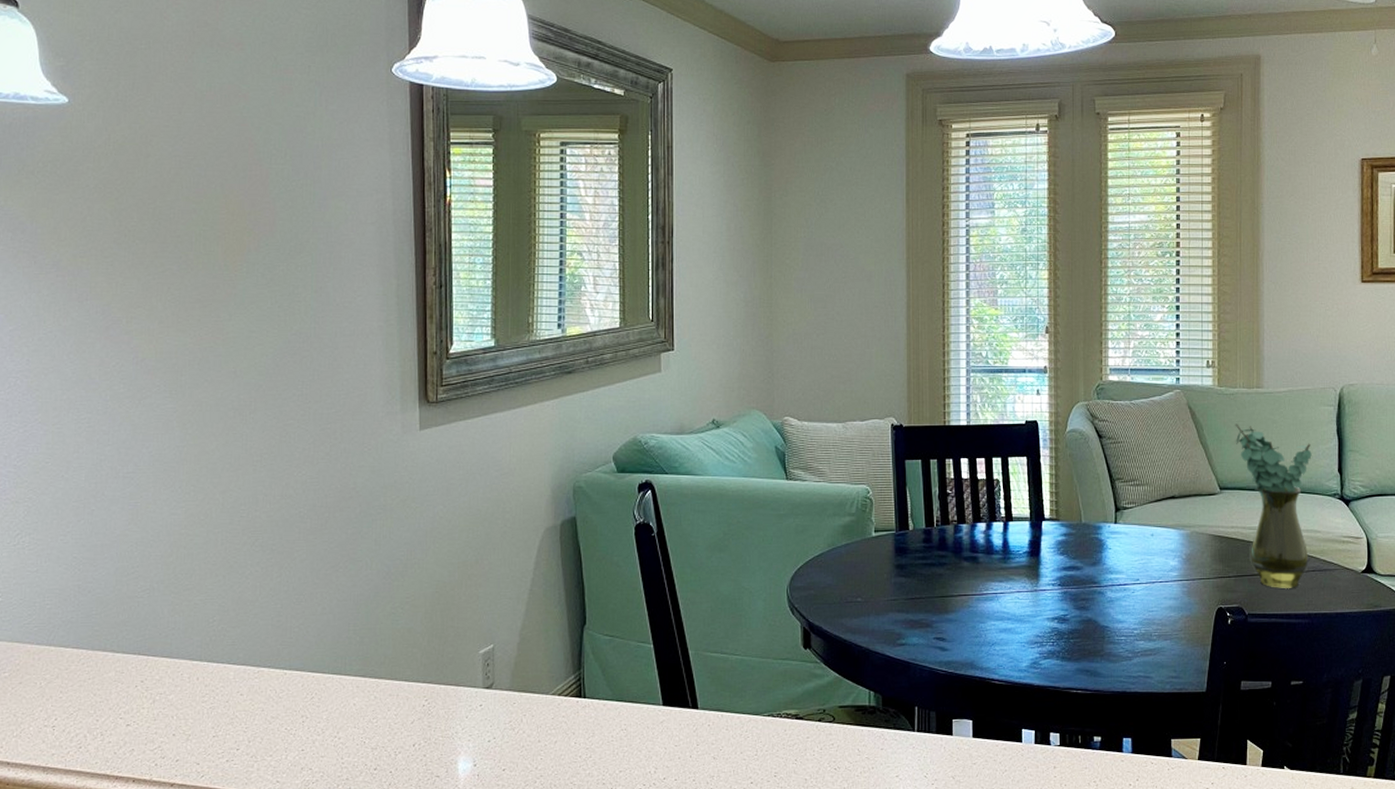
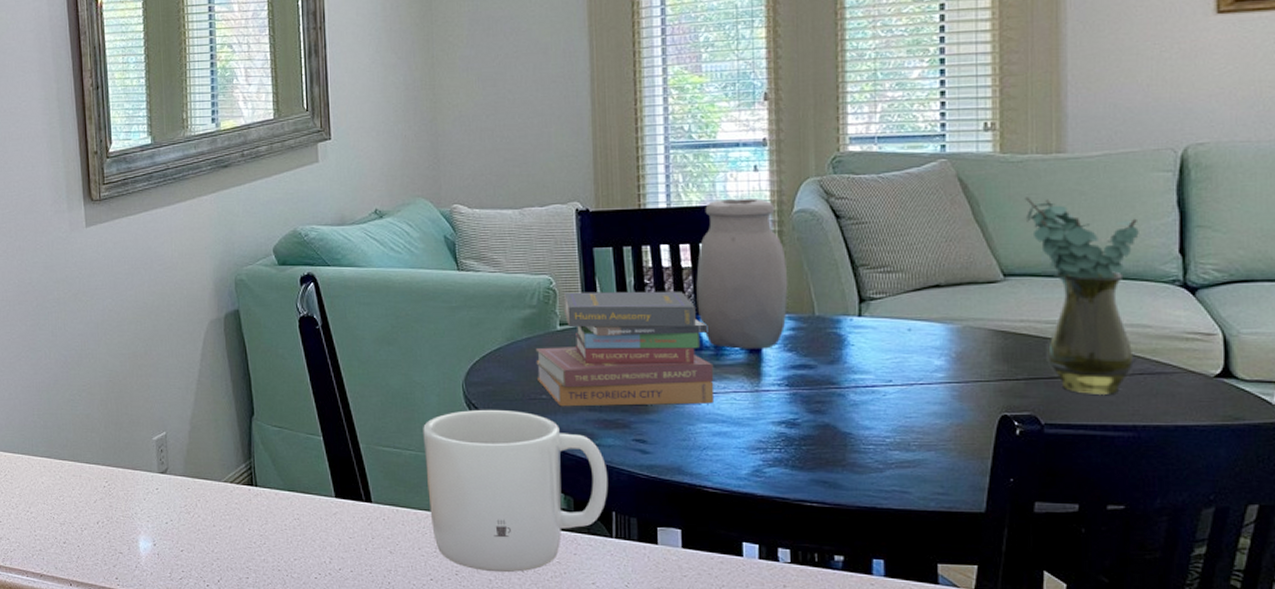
mug: none [749,612,912,772] -> present [423,409,608,573]
books: none [853,500,1002,609] -> present [535,291,715,407]
jar: none [989,419,1062,553] -> present [696,198,788,349]

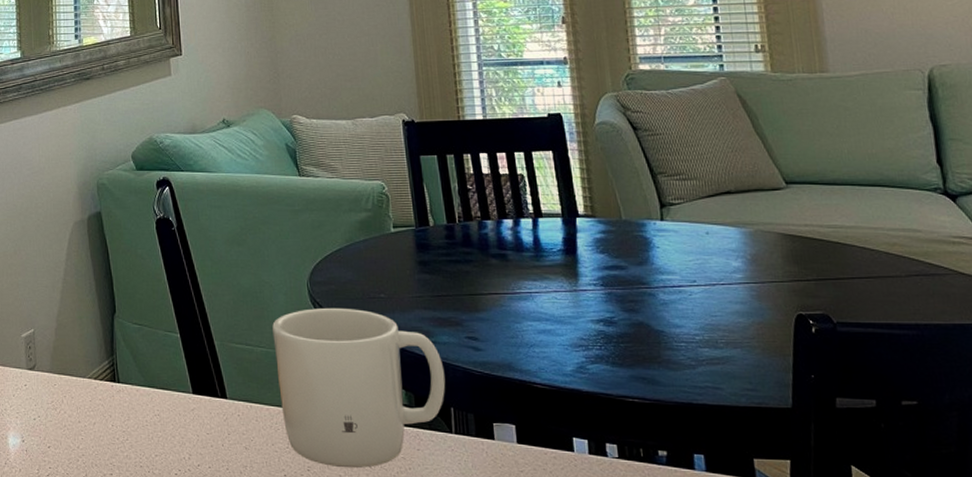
books: present [535,291,715,407] -> none [372,196,538,305]
jar: present [696,198,788,349] -> none [513,111,597,251]
vase: present [1024,197,1139,394] -> none [797,111,909,294]

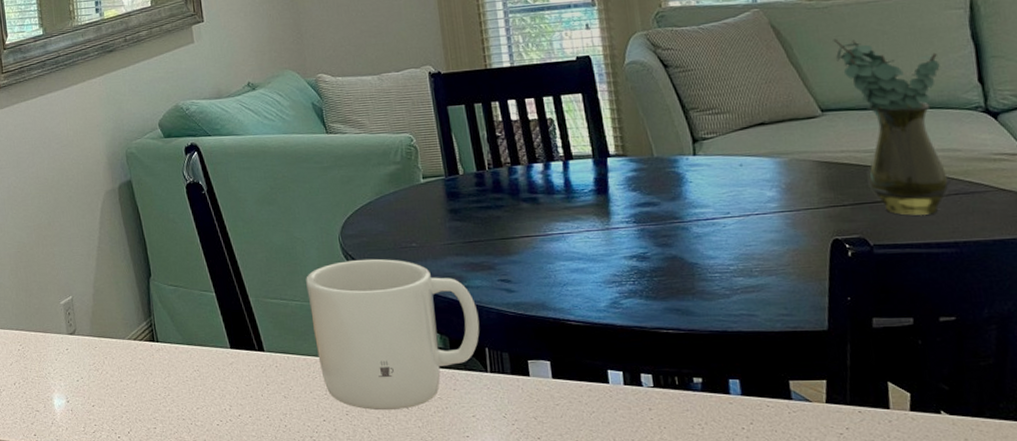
vase: none [797,111,909,294] -> present [833,38,948,215]

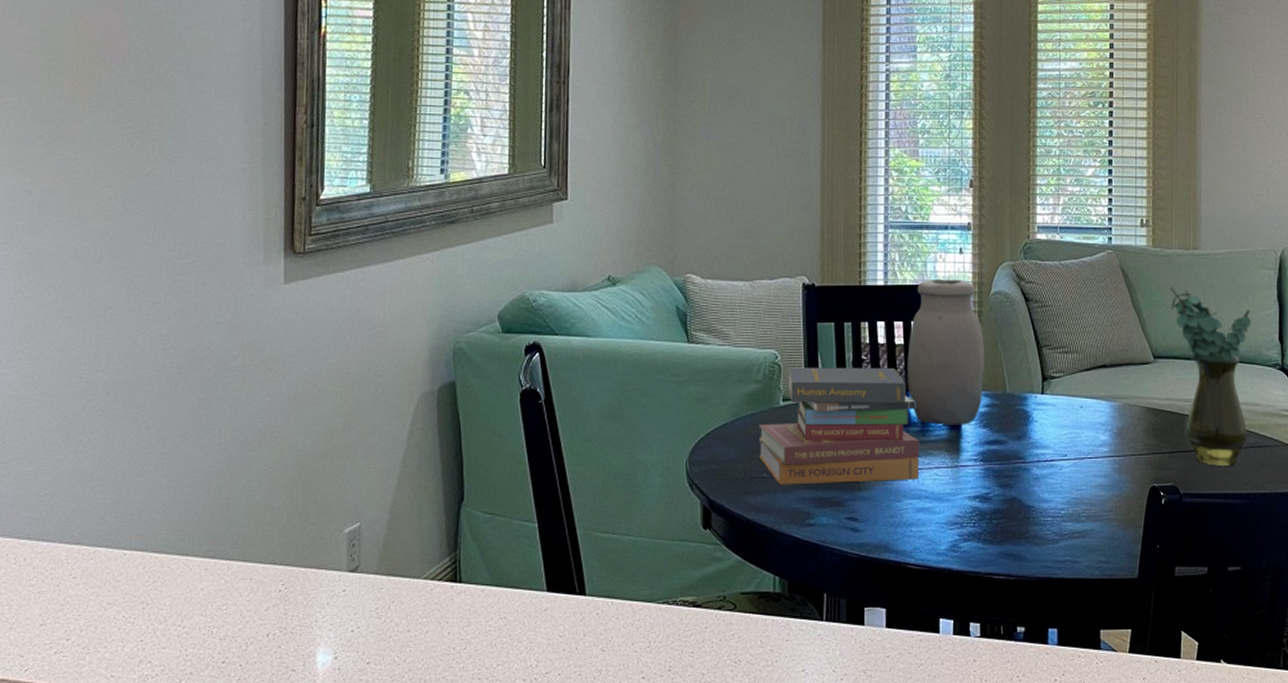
mug: present [306,258,480,411] -> none [643,489,821,665]
books: none [402,142,570,253] -> present [758,367,920,485]
jar: none [542,53,628,192] -> present [907,279,985,425]

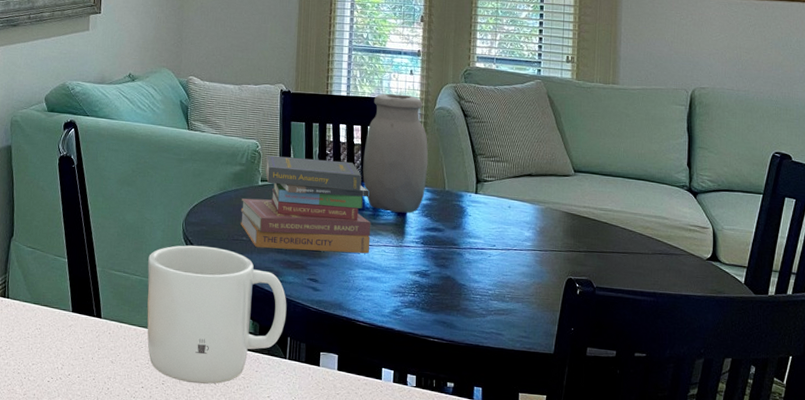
mug: none [643,489,821,665] -> present [147,245,287,385]
vase: present [1170,287,1251,466] -> none [590,114,663,268]

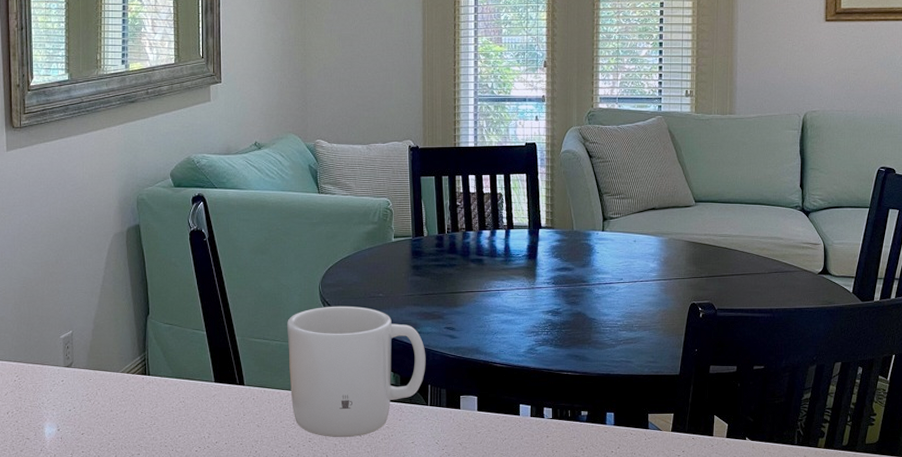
books: present [240,155,371,254] -> none [375,211,504,303]
jar: present [362,93,429,213] -> none [493,141,556,256]

